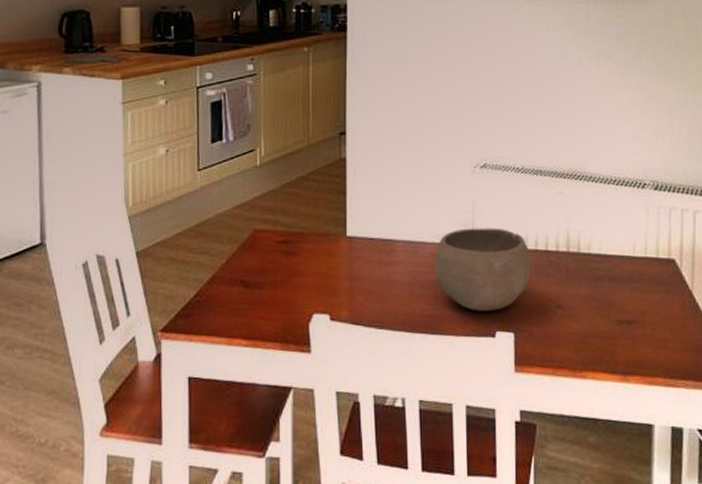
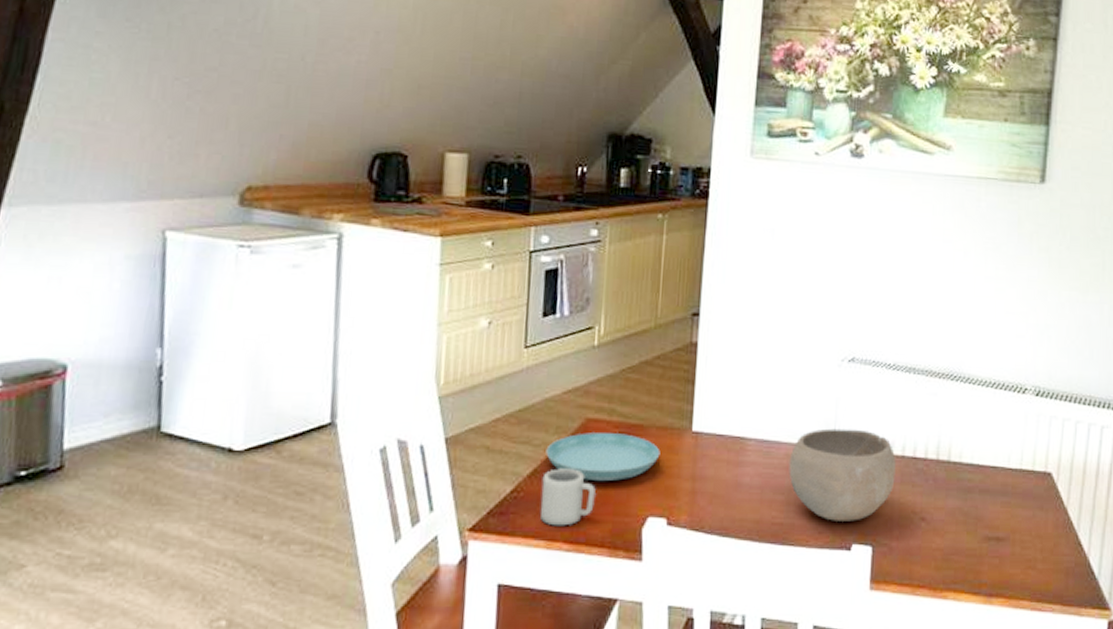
cup: none [220,274,268,325] -> present [540,468,597,526]
saucer: none [222,241,320,283] -> present [546,433,660,481]

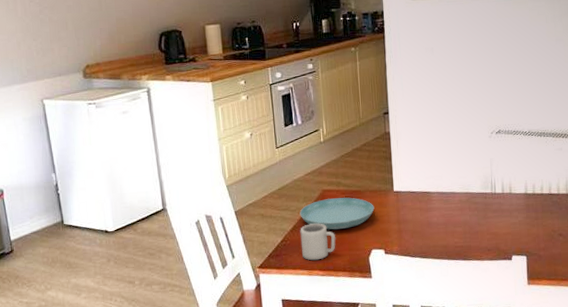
bowl: present [789,428,896,521] -> none [462,178,538,242]

